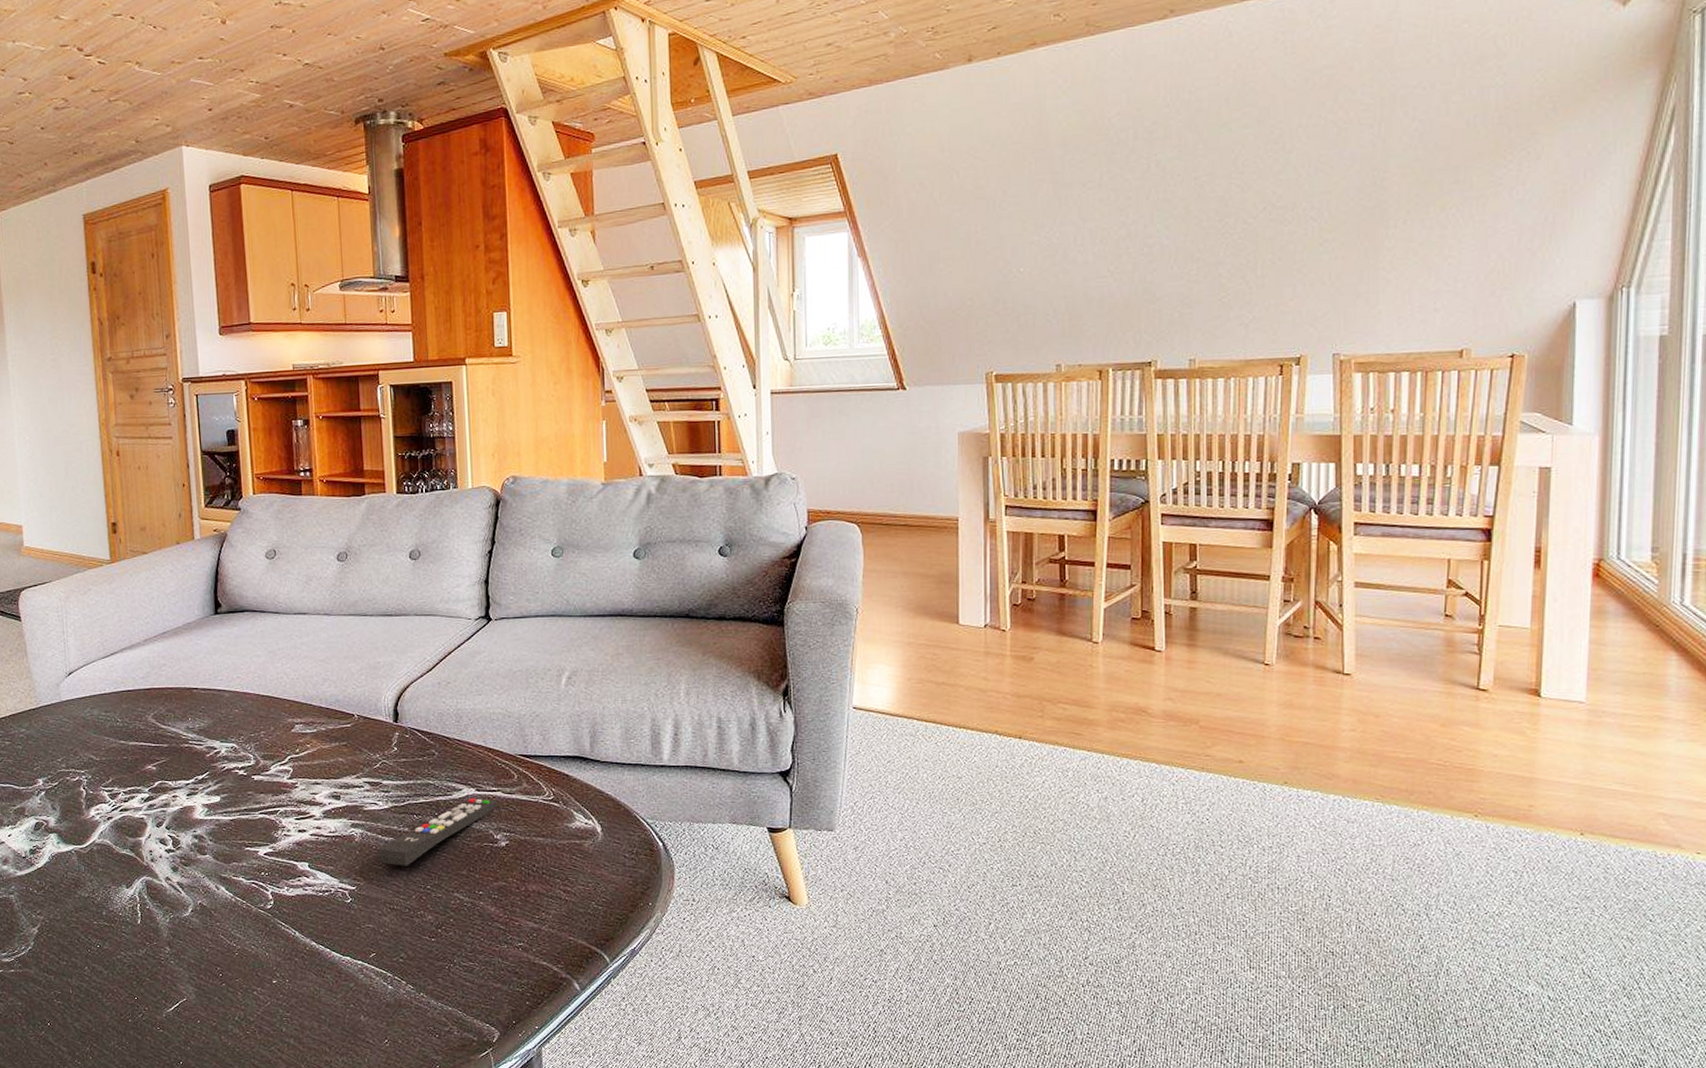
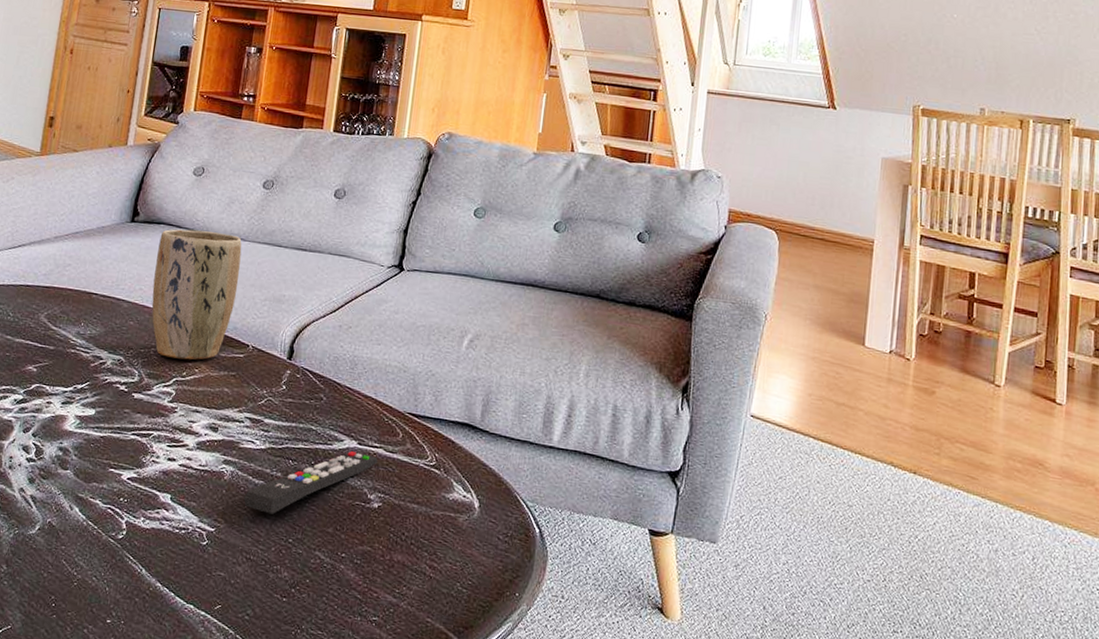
plant pot: none [246,611,332,738] -> present [151,229,242,360]

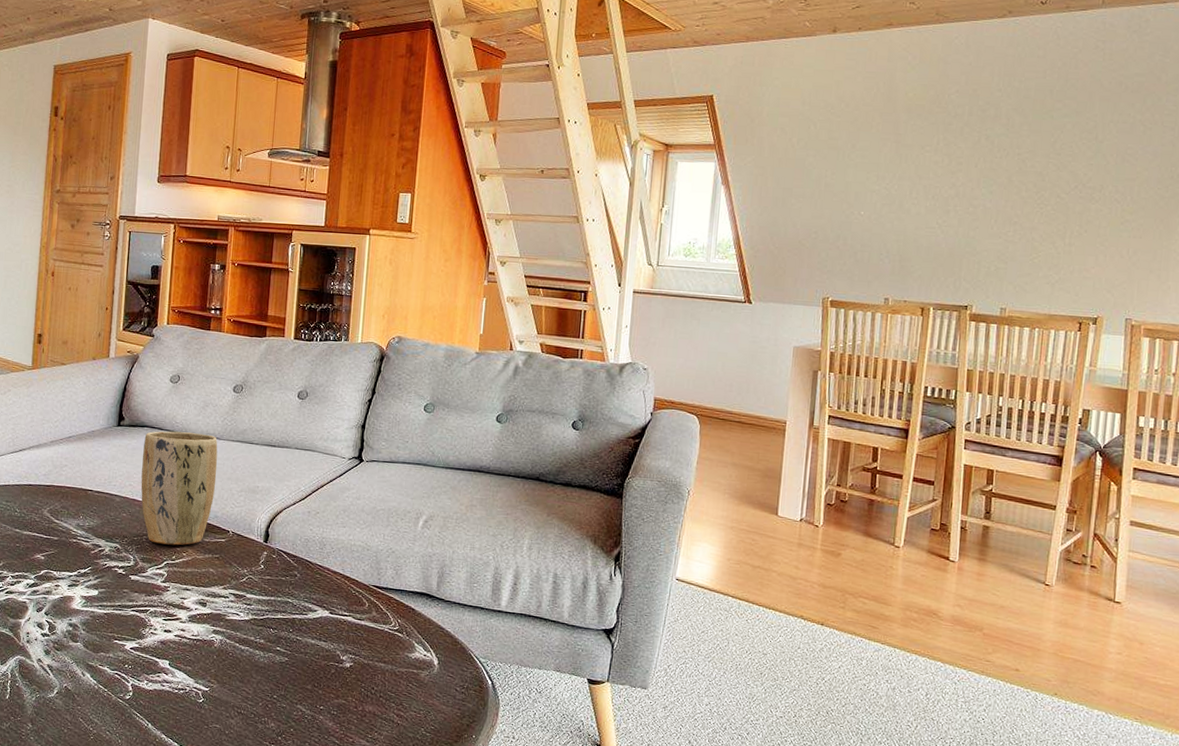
remote control: present [243,451,378,515] -> none [232,620,348,675]

